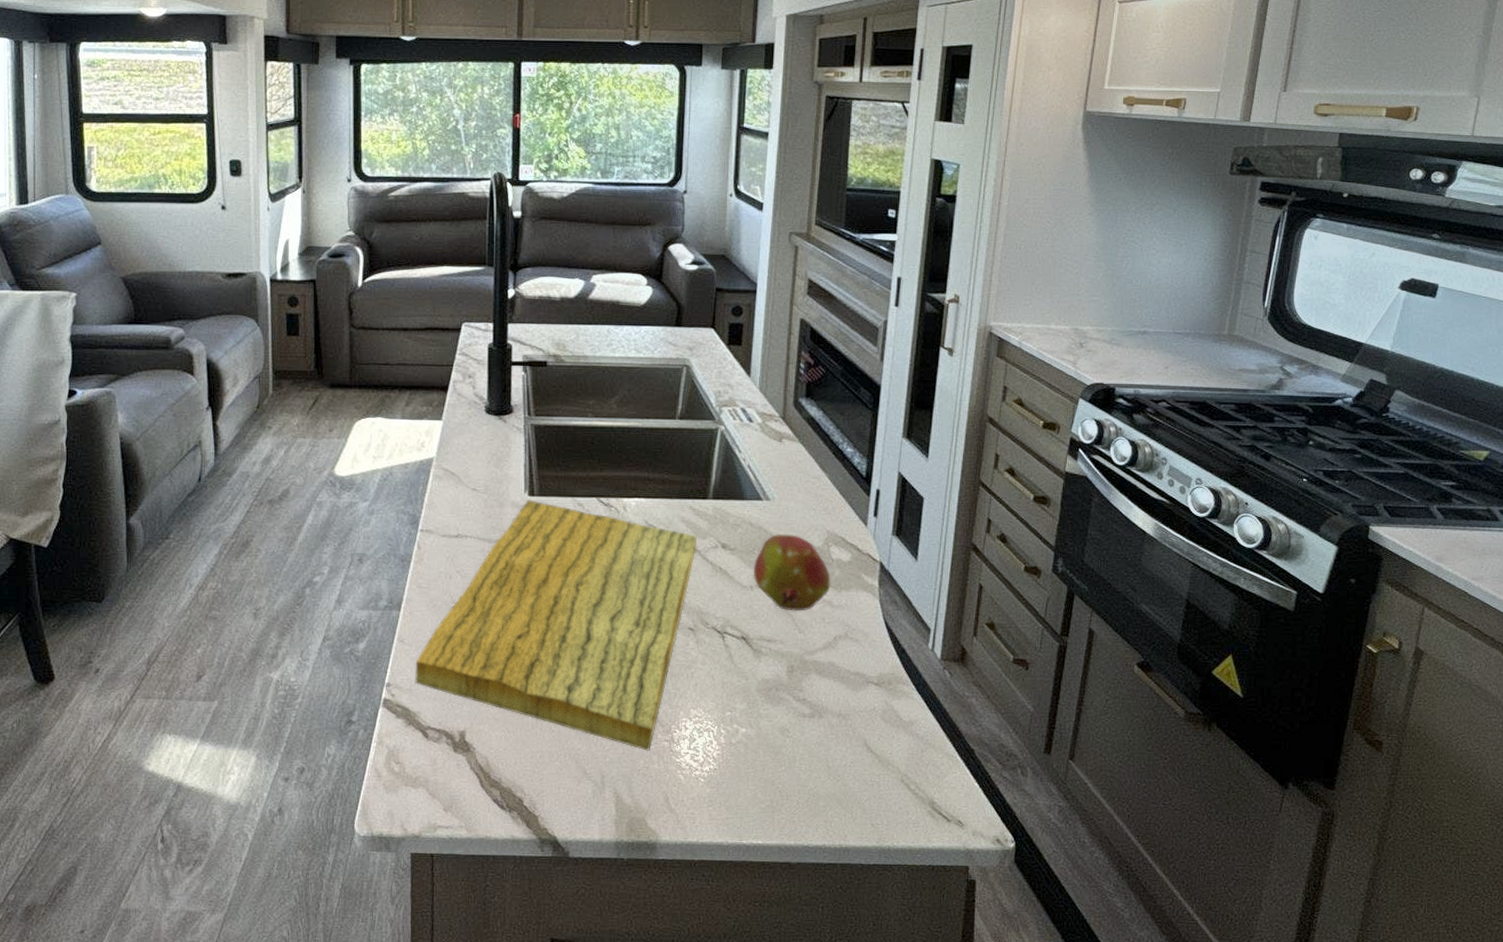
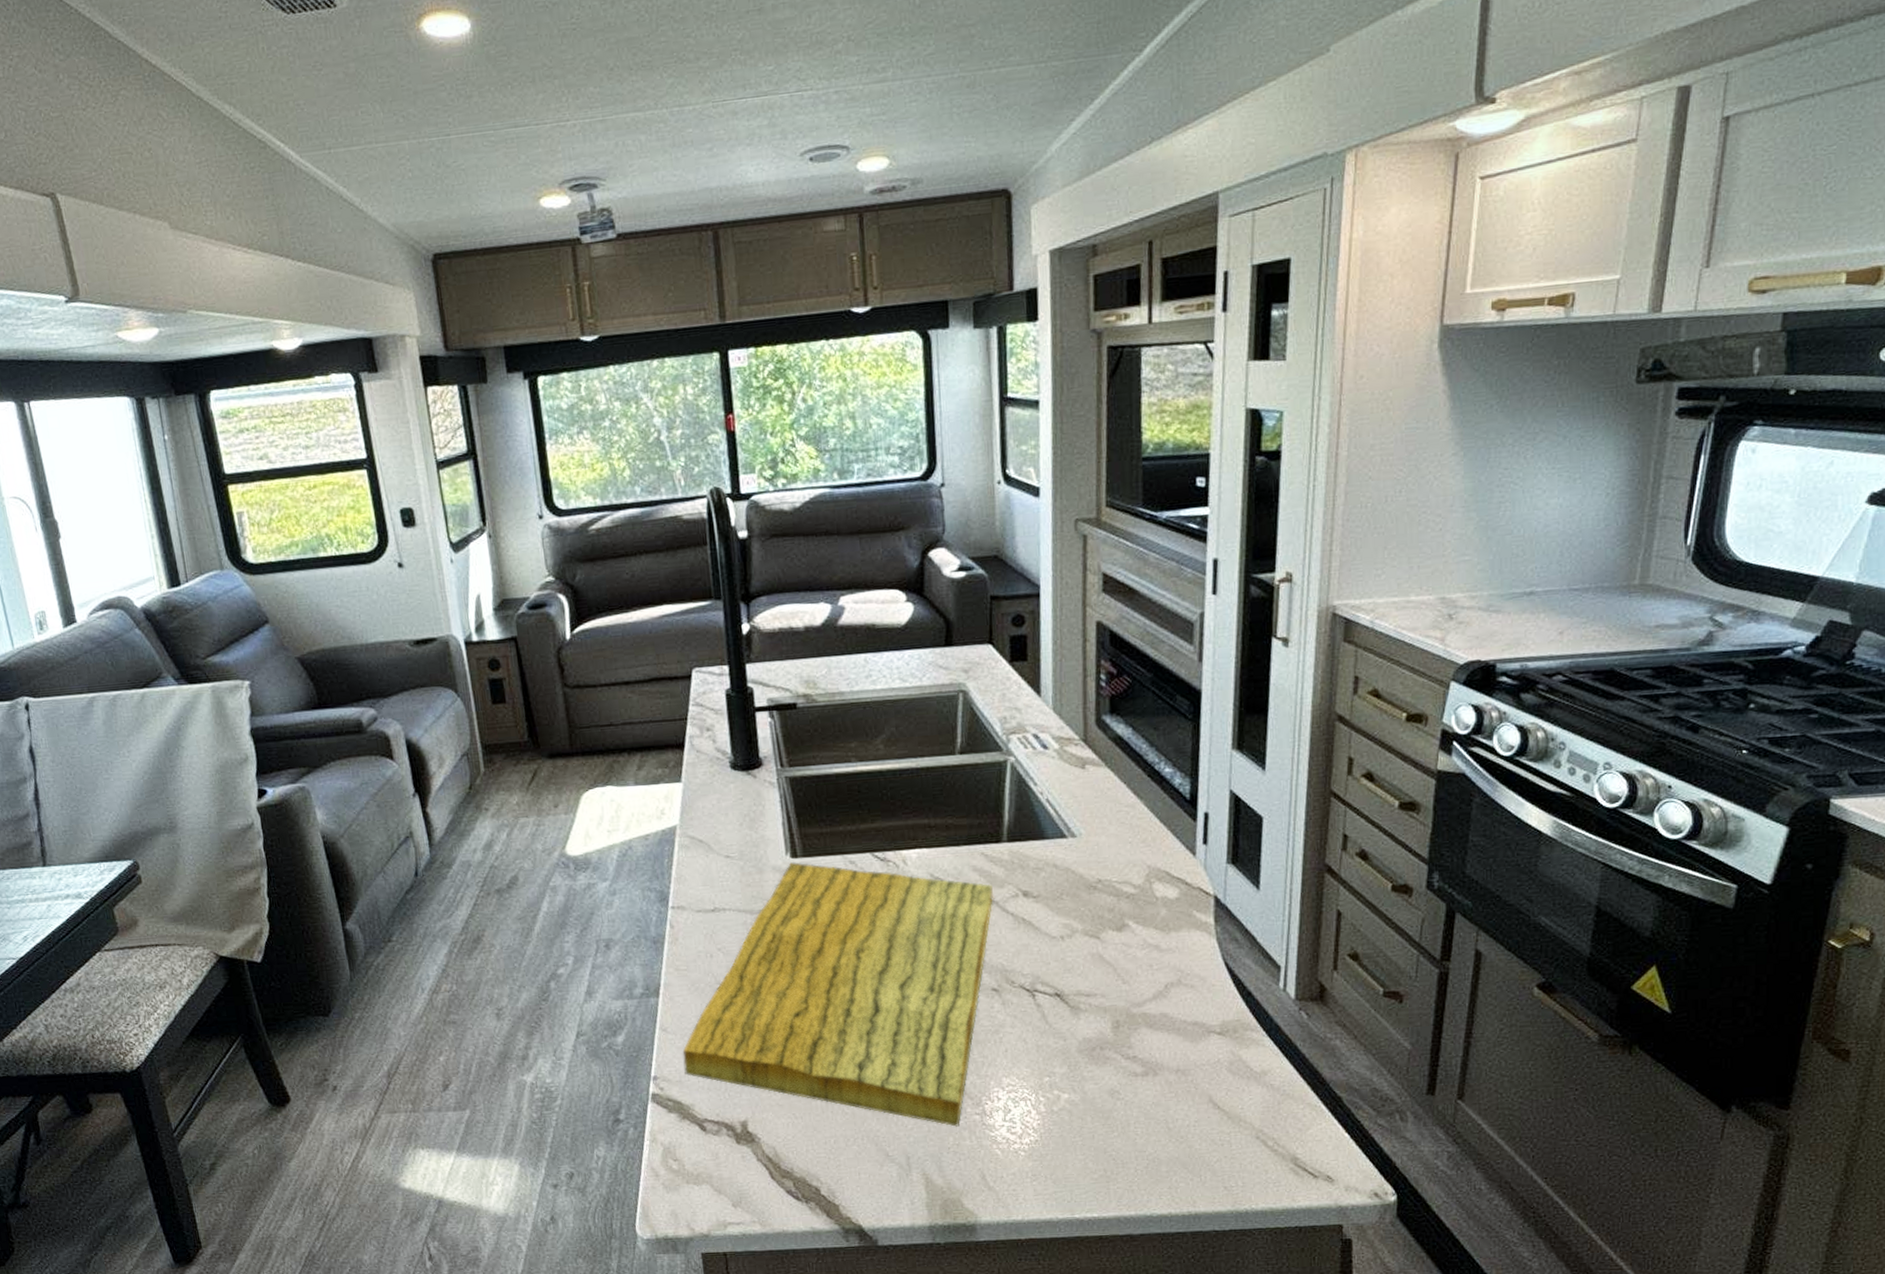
fruit: present [753,533,831,611] -> none [1062,873,1157,961]

